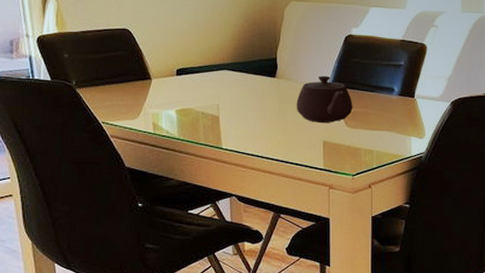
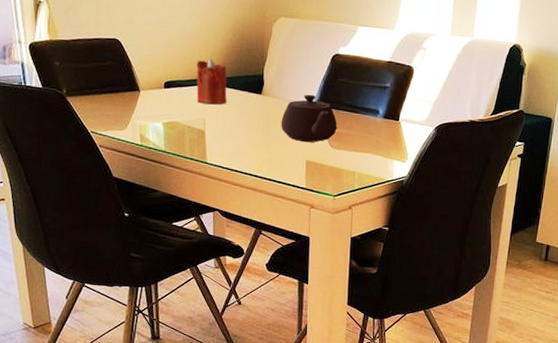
candle: none [208,44,241,90] -> present [196,58,227,105]

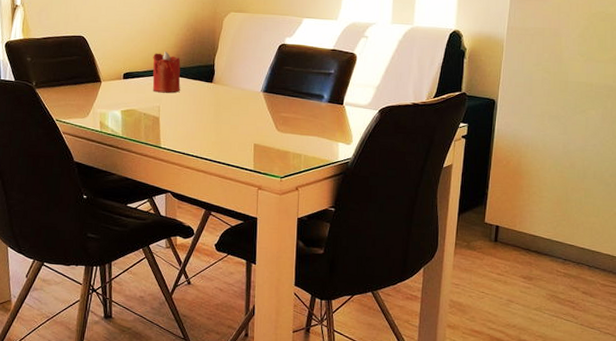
teapot: present [281,94,337,142] -> none [230,81,284,127]

